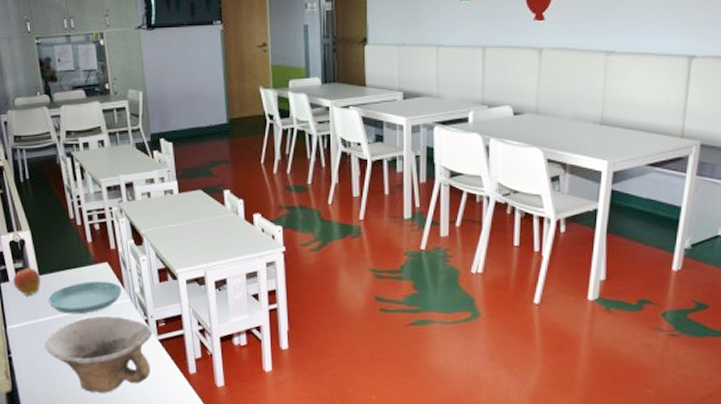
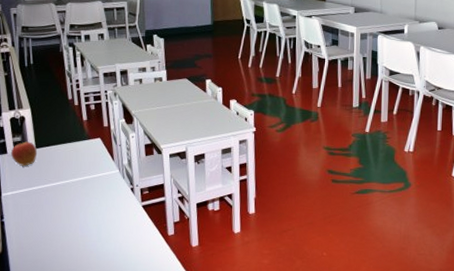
bowl: present [44,315,153,393] -> none [36,184,137,253]
saucer: present [48,281,122,315] -> none [43,154,111,183]

